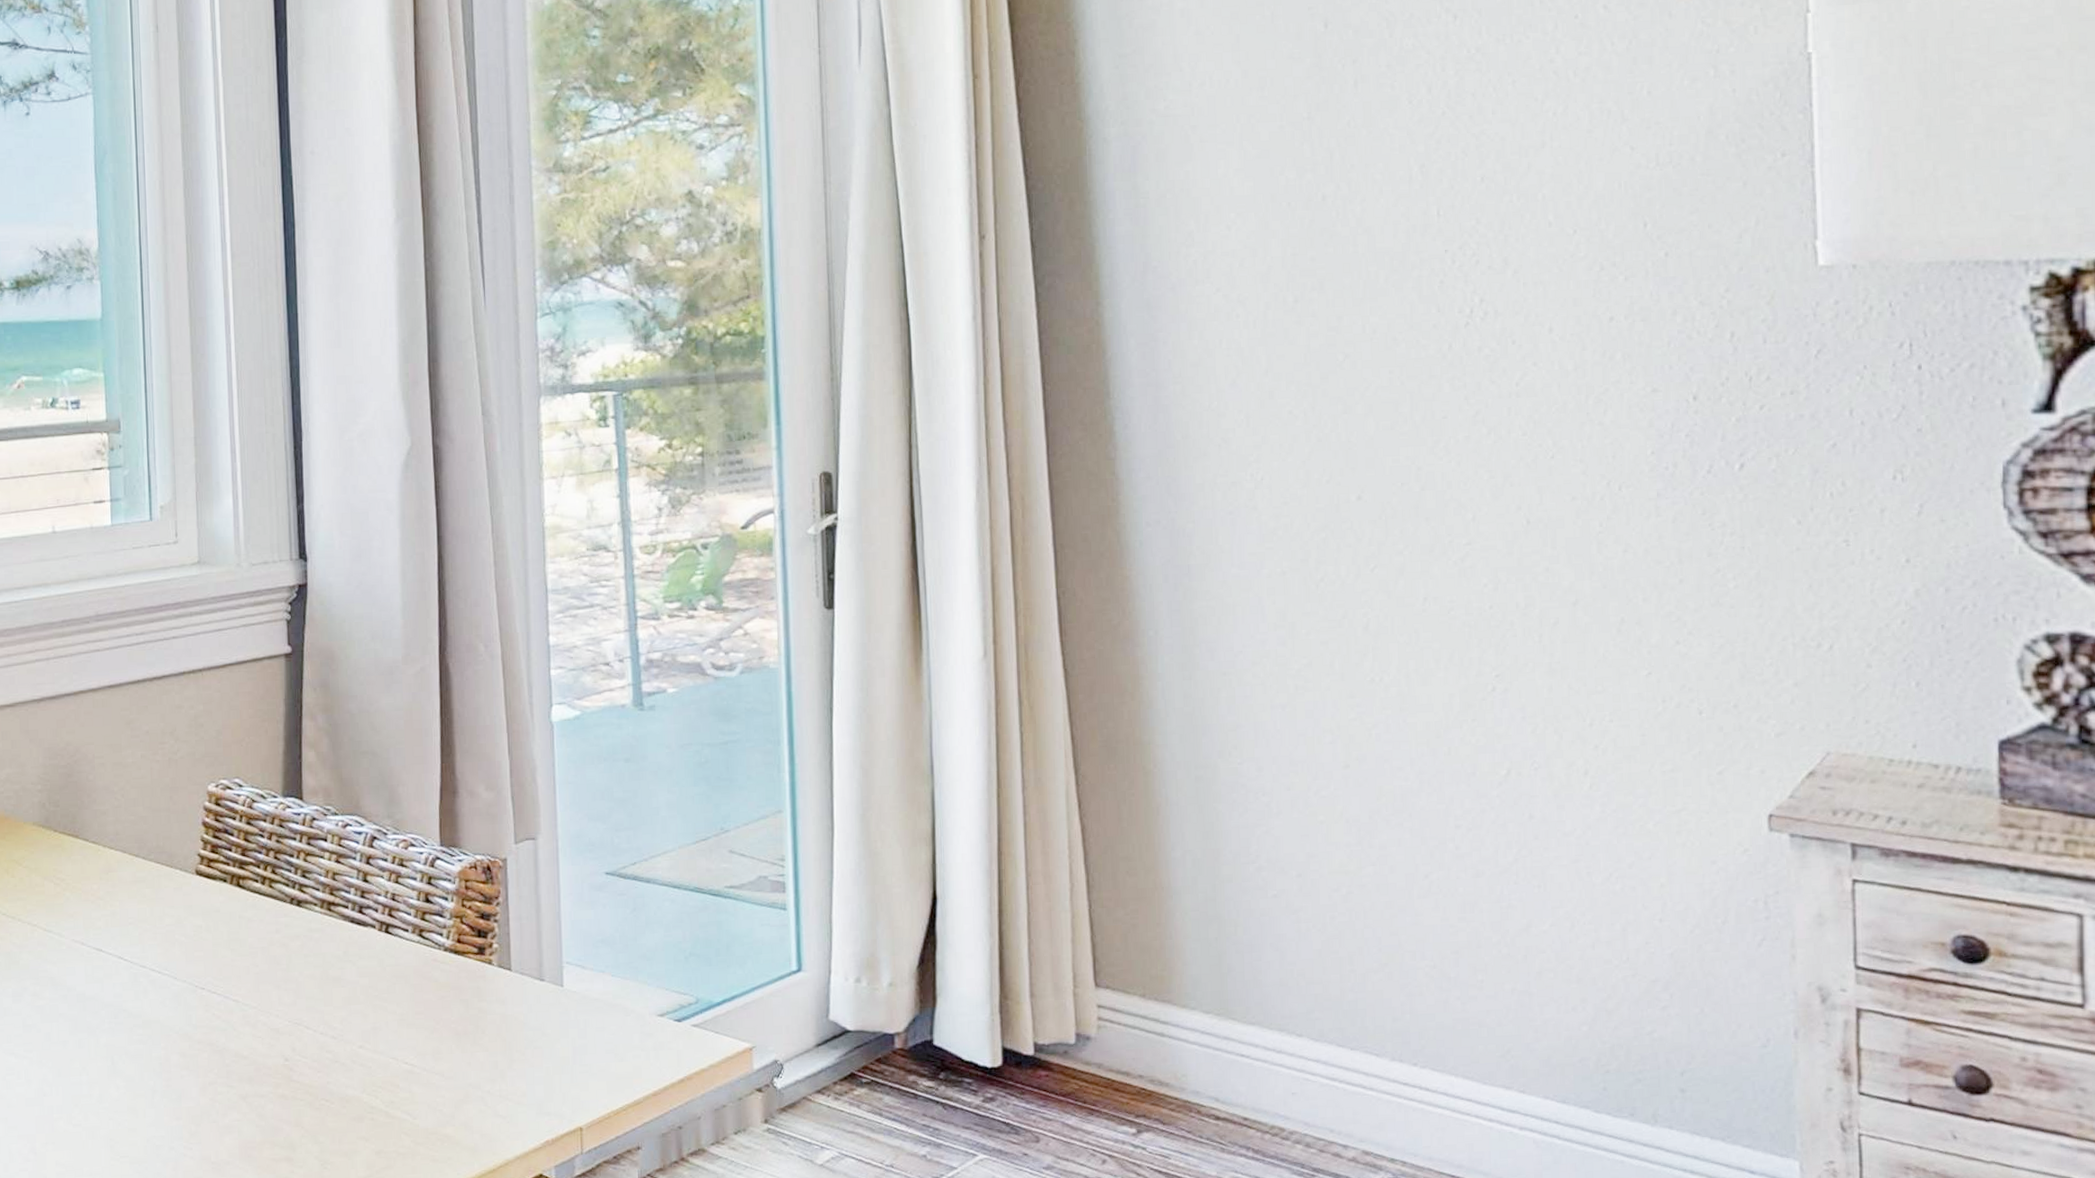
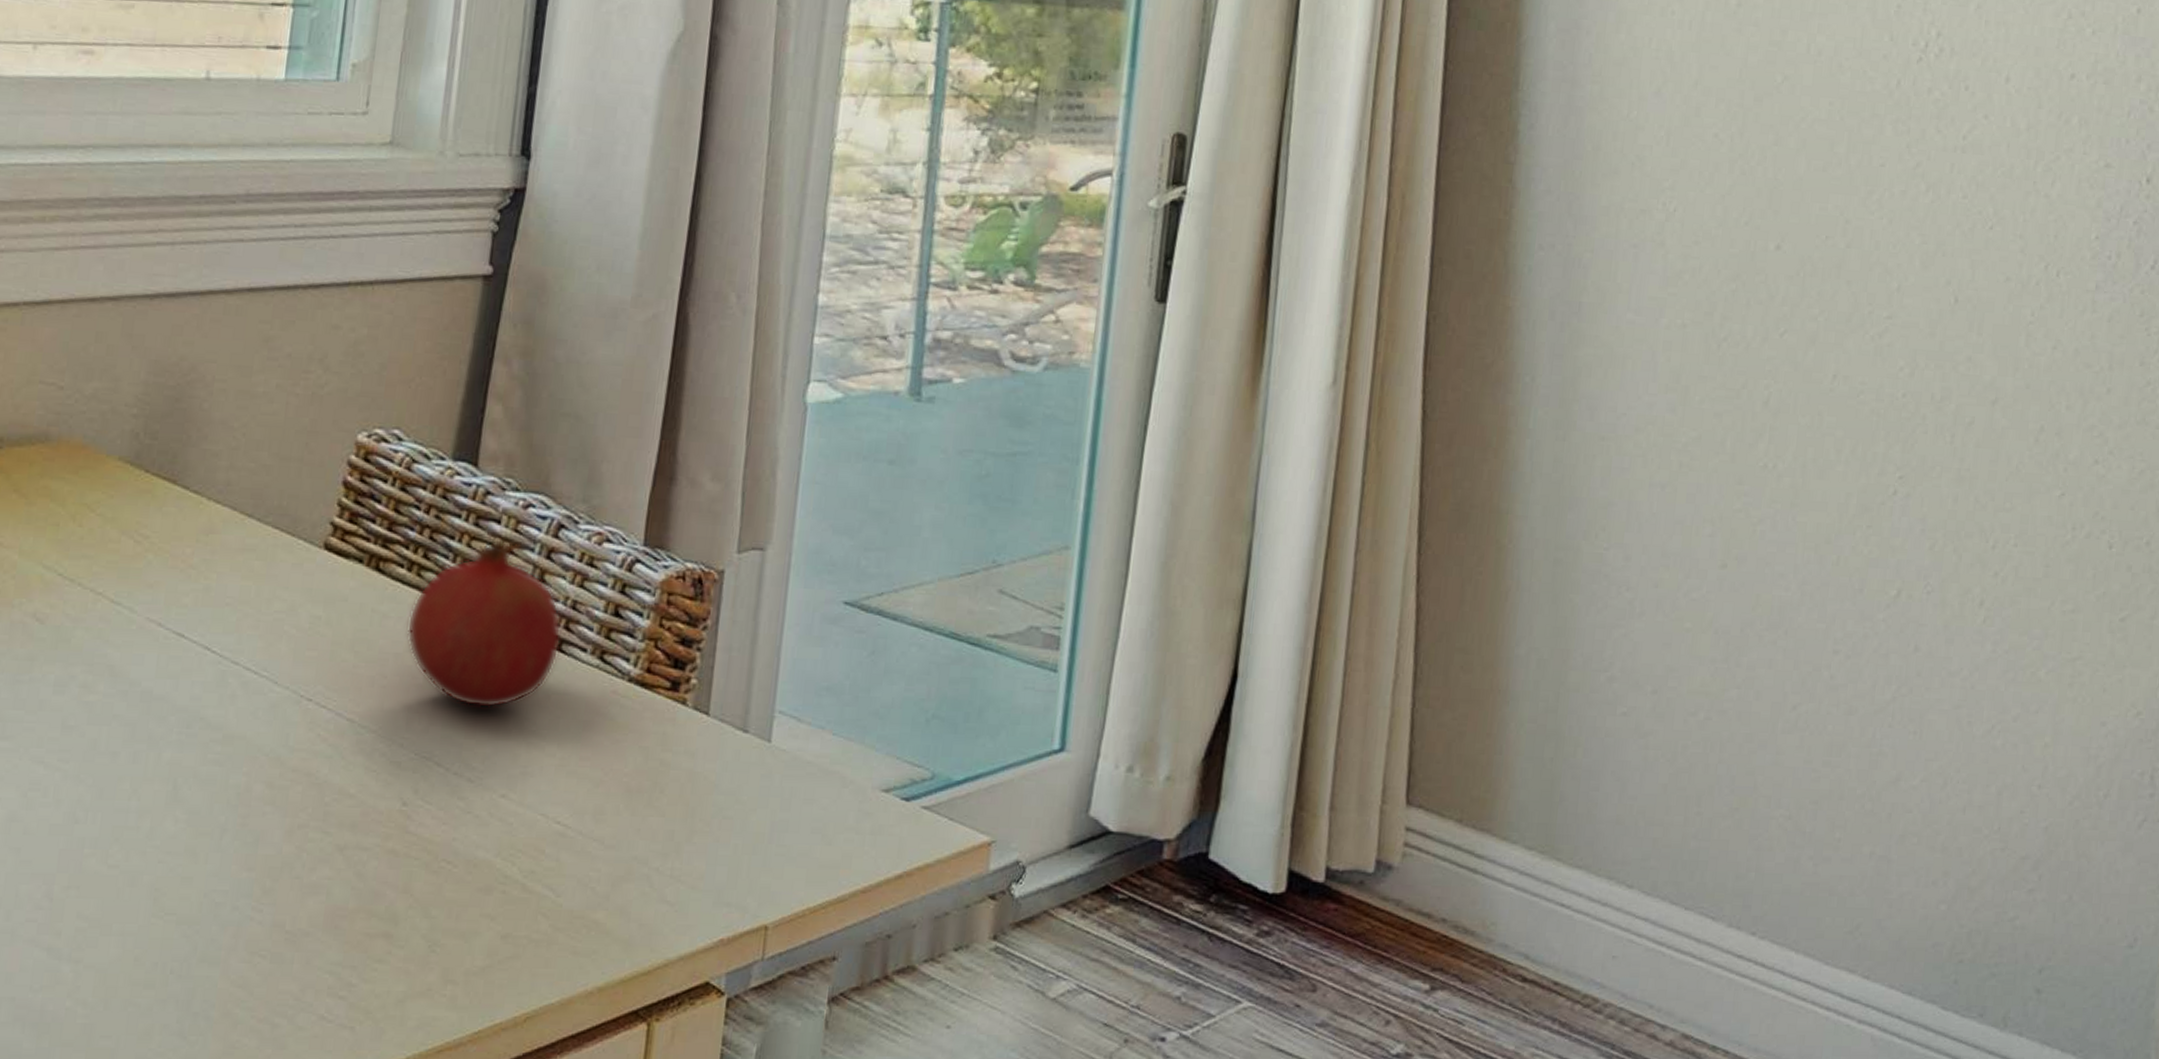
fruit: none [267,852,387,983] -> present [406,537,562,709]

